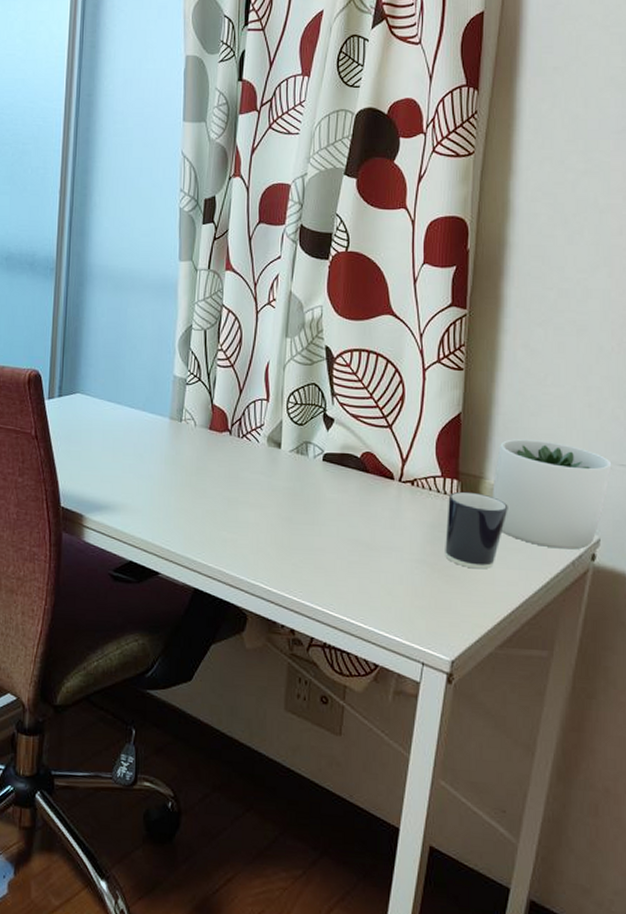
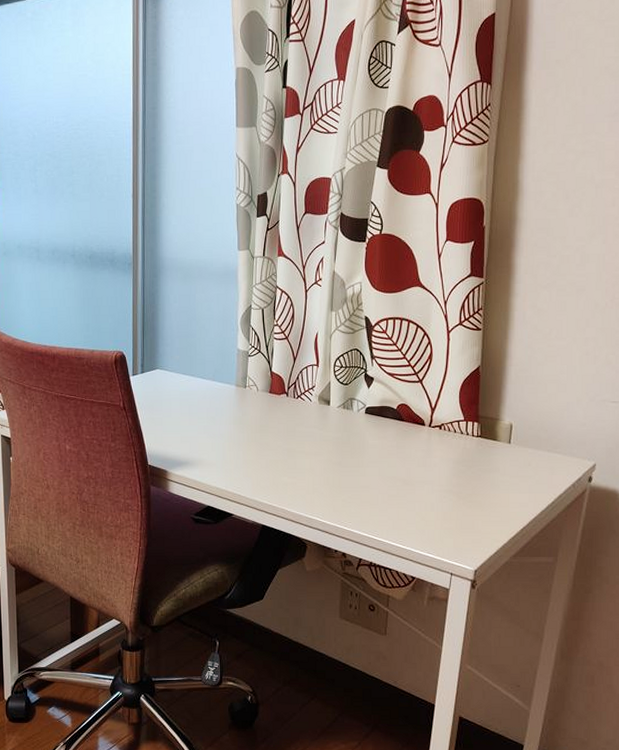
mug: present [445,491,508,570] -> none [468,432,520,495]
planter: present [492,439,612,550] -> none [507,385,606,474]

